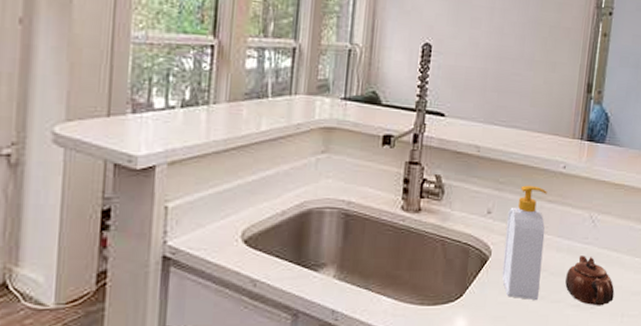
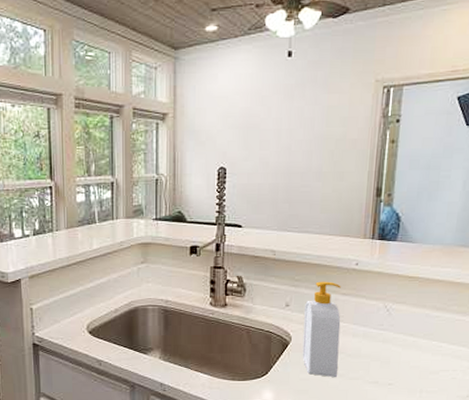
teapot: present [565,256,615,306] -> none [362,340,412,383]

